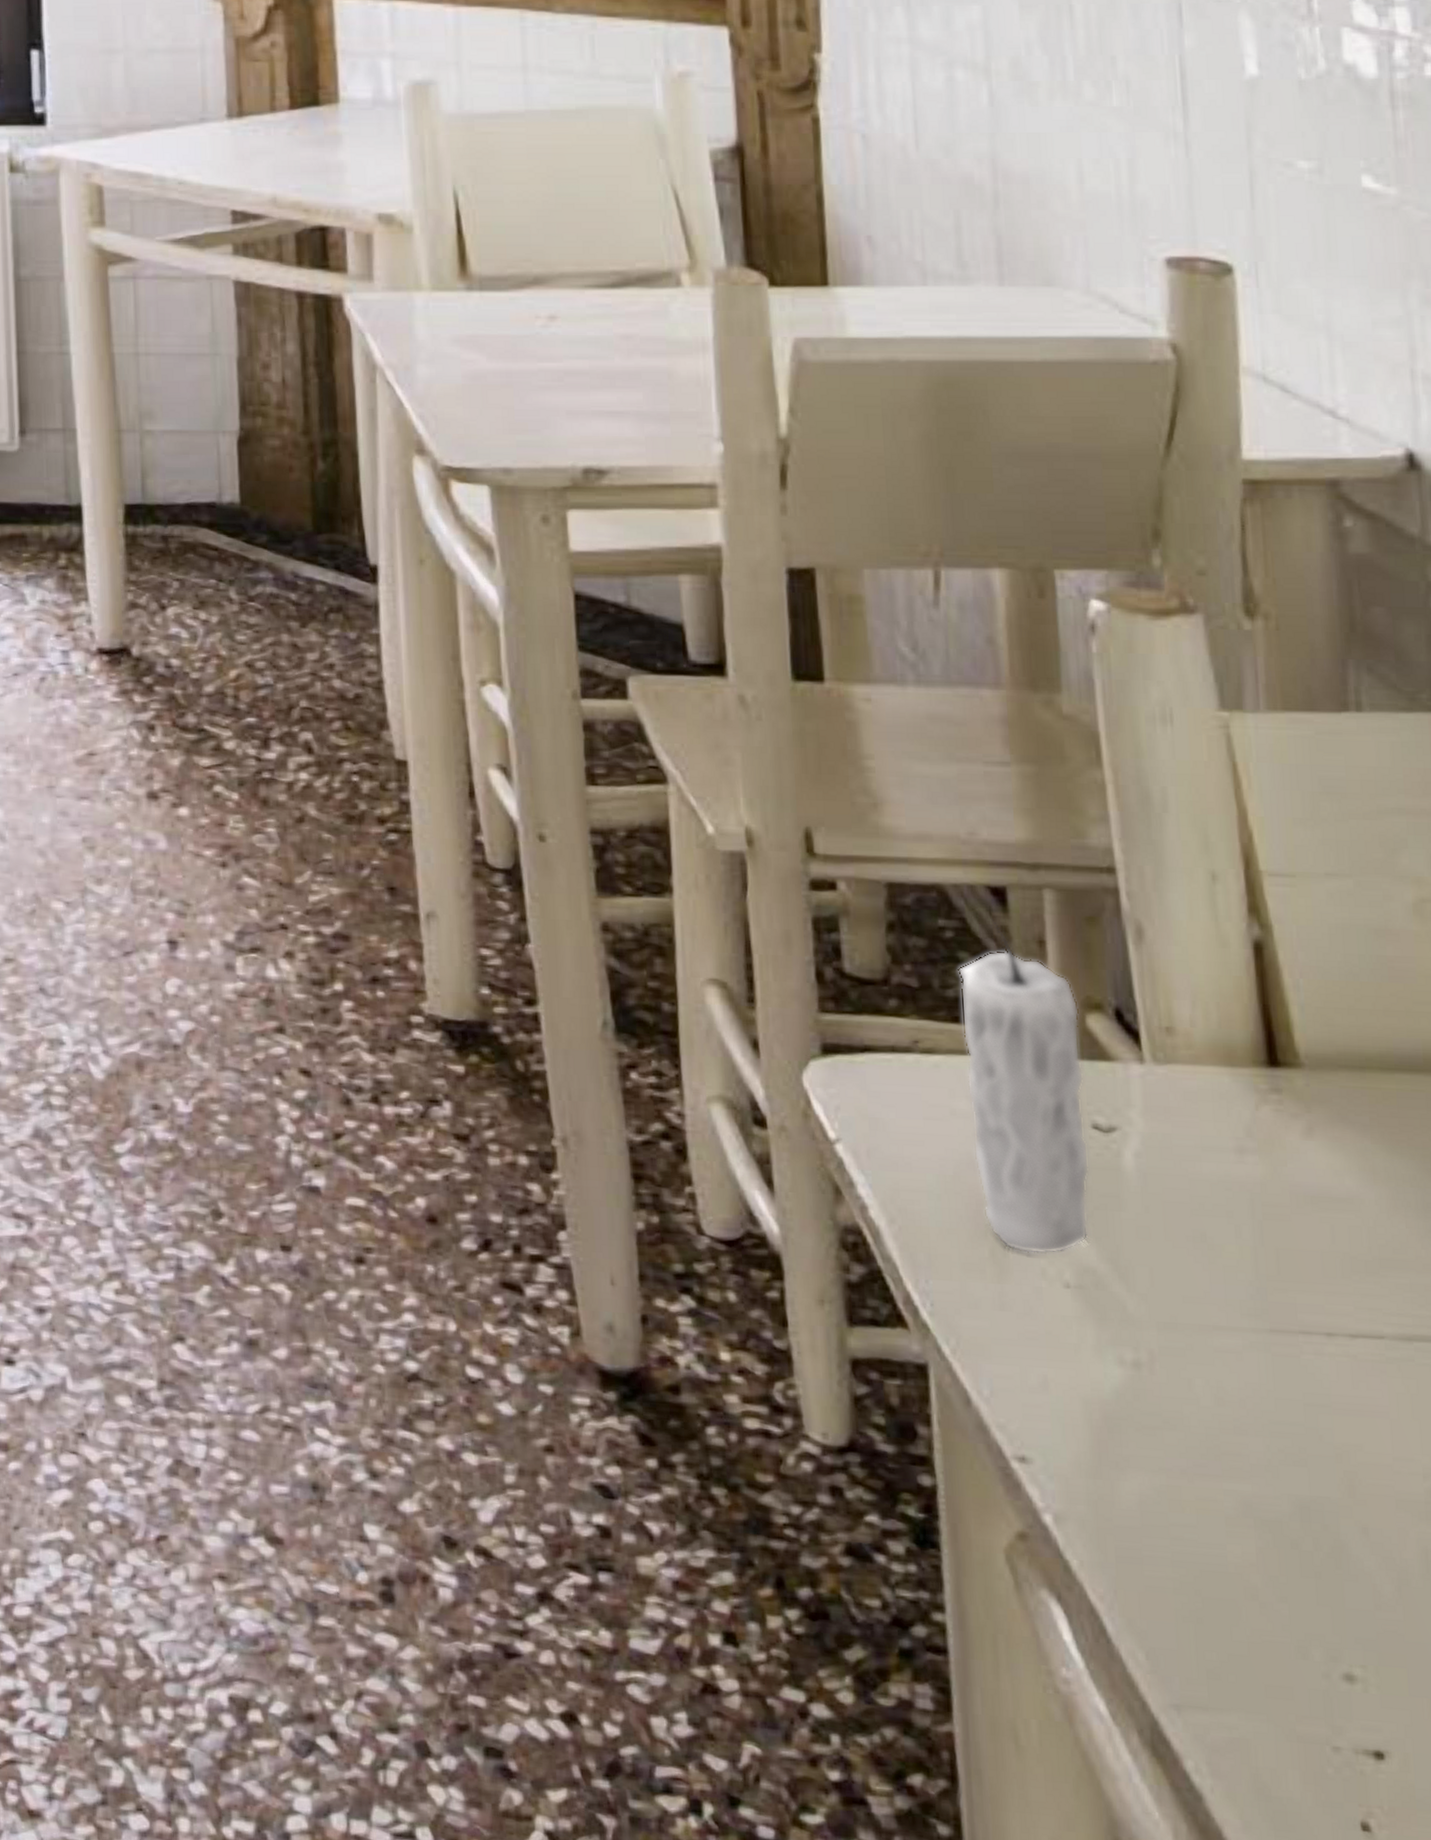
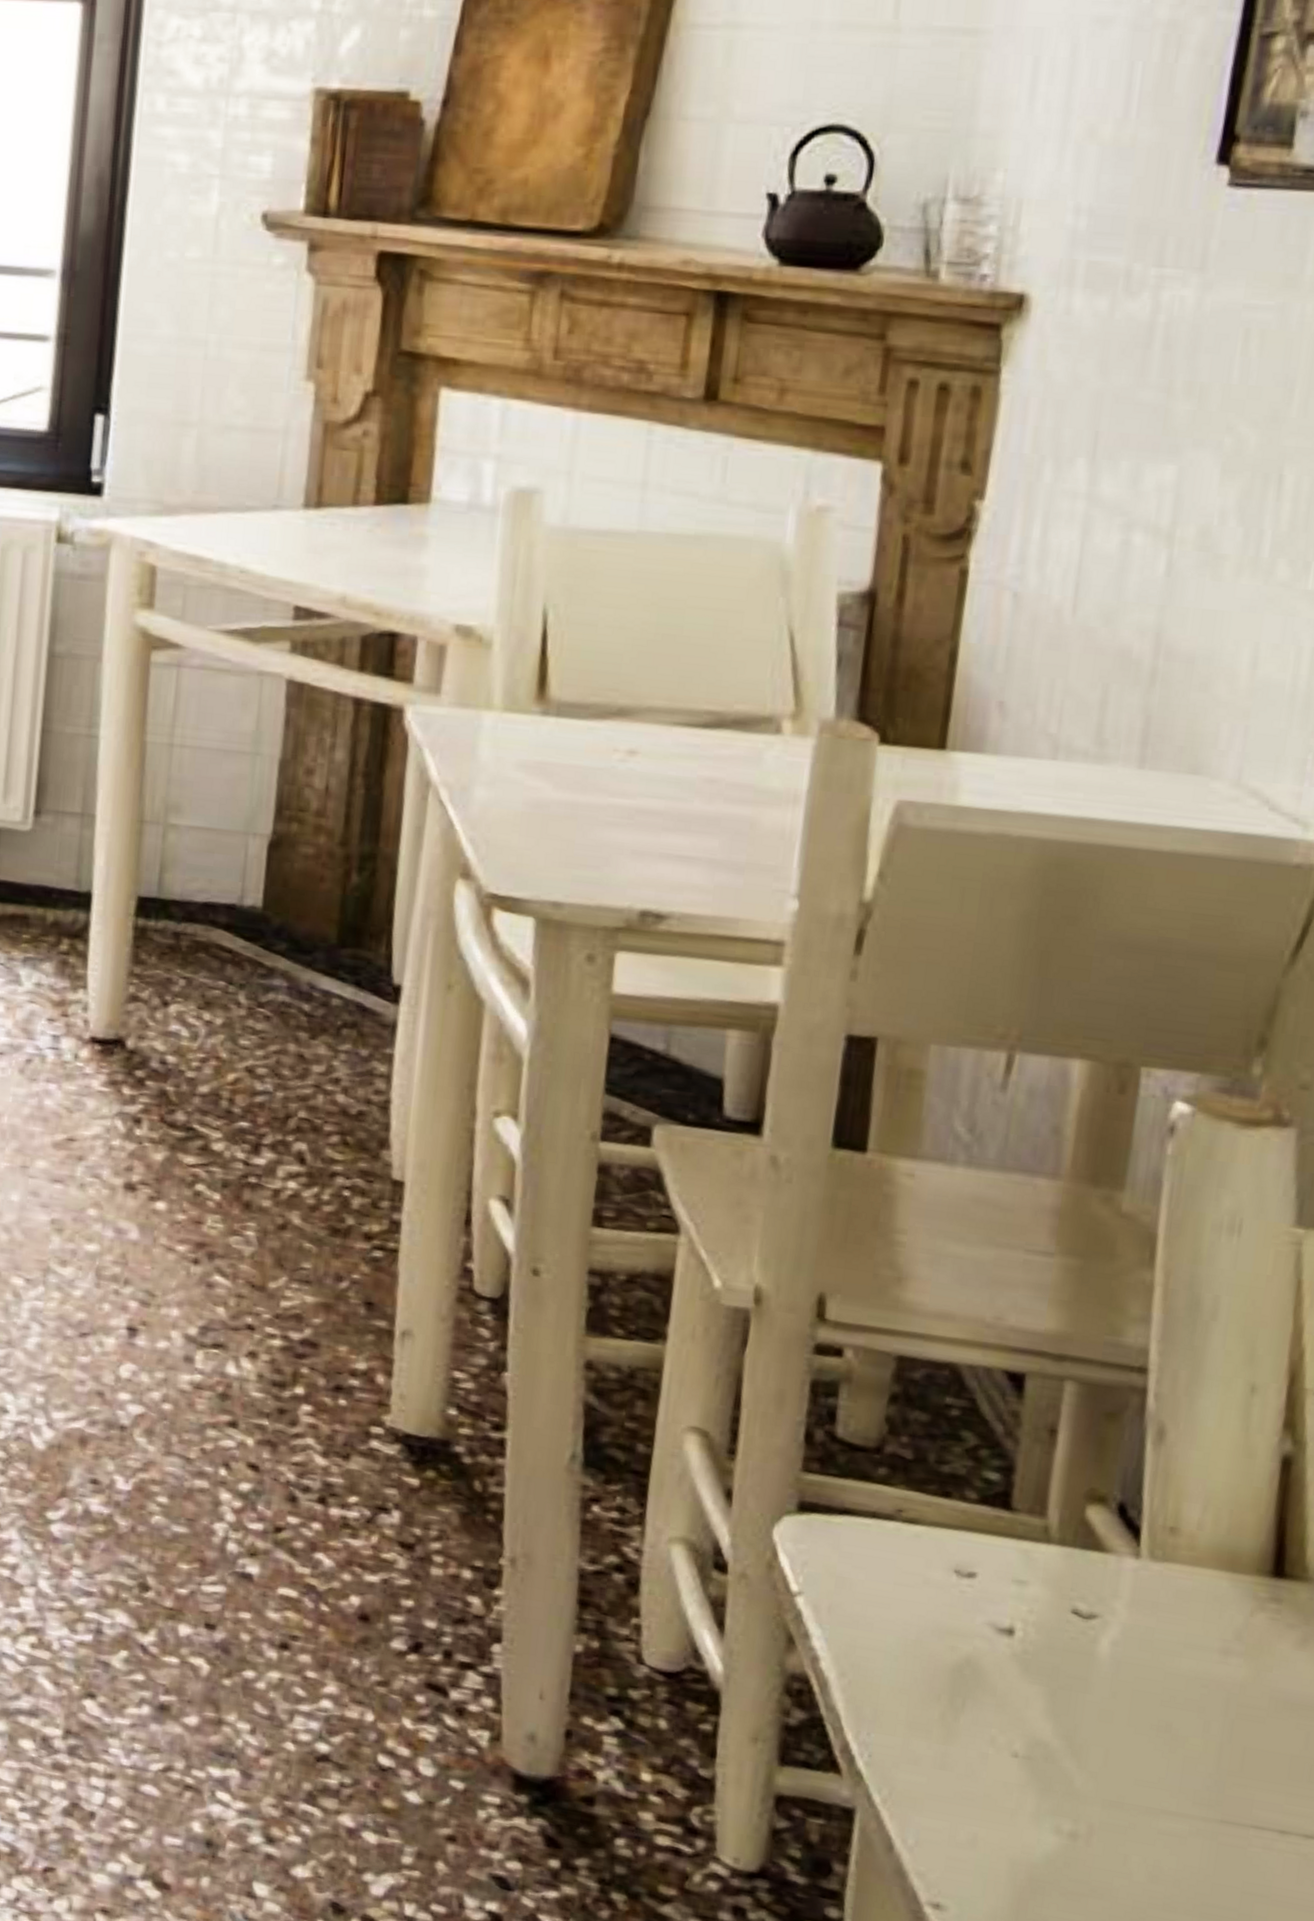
candle: present [958,919,1090,1255] -> none [940,1403,1081,1725]

